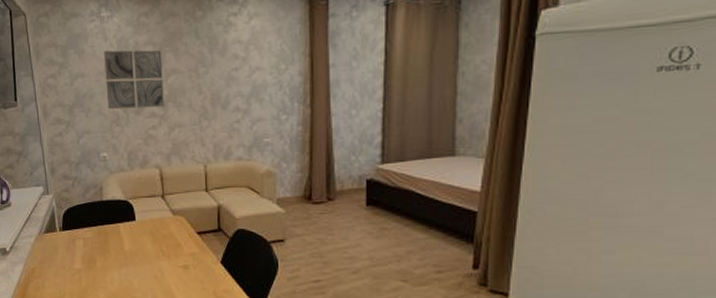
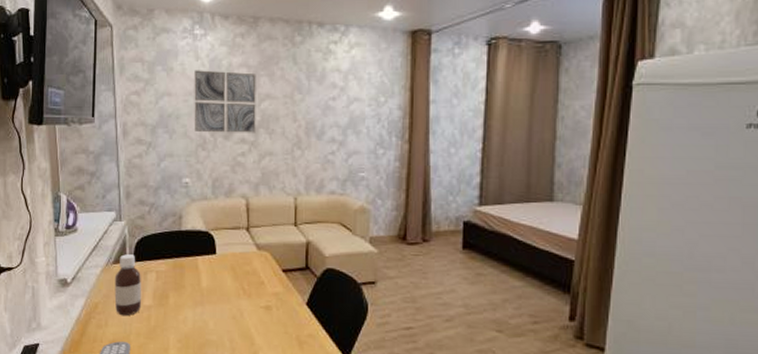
bottle: none [47,224,73,279] -> present [114,254,142,316]

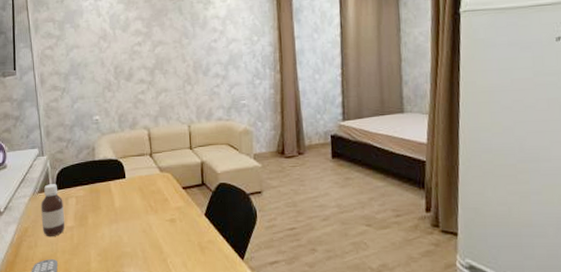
wall art: present [194,70,256,133] -> none [97,24,152,77]

